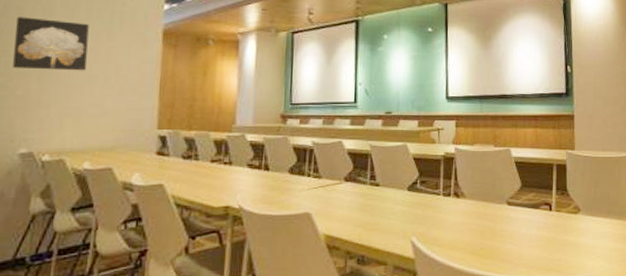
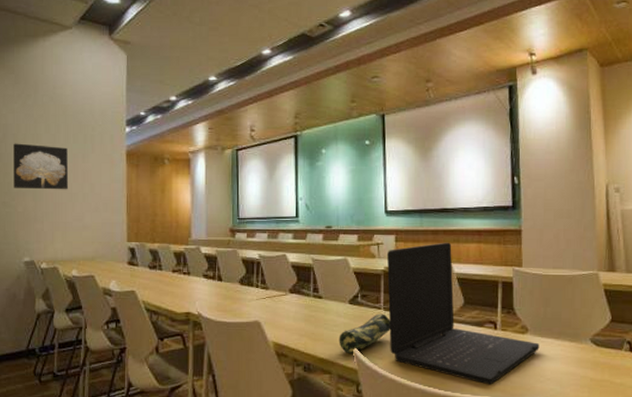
pencil case: none [395,199,449,242] -> present [339,313,390,353]
laptop: none [447,127,591,266] -> present [387,242,540,385]

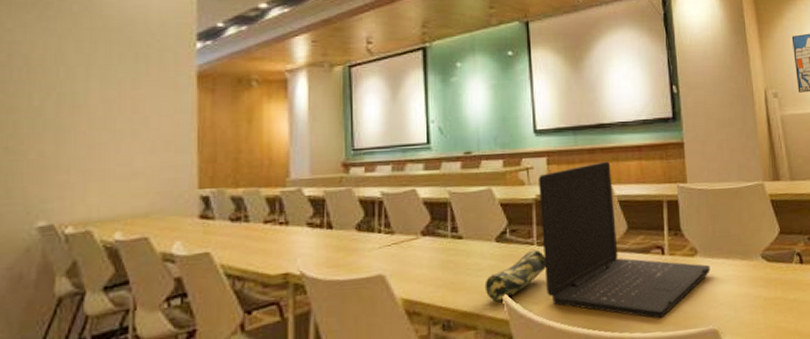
wall art: present [14,143,69,190] -> none [23,66,111,128]

